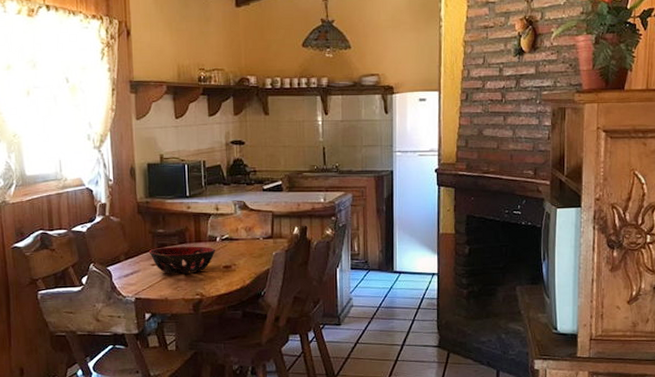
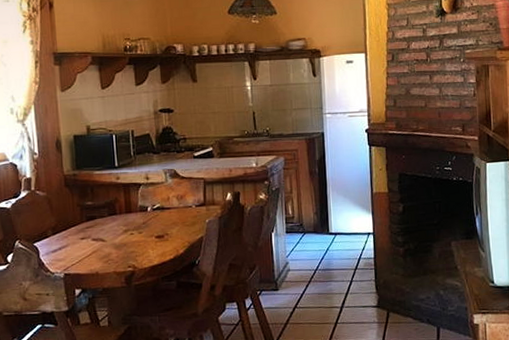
decorative bowl: present [148,246,216,274] -> none [77,217,147,247]

